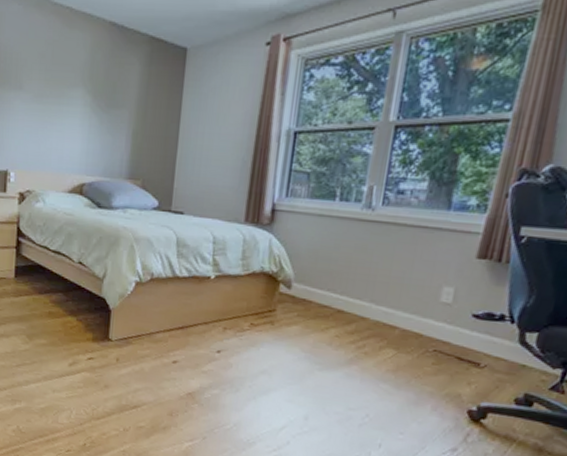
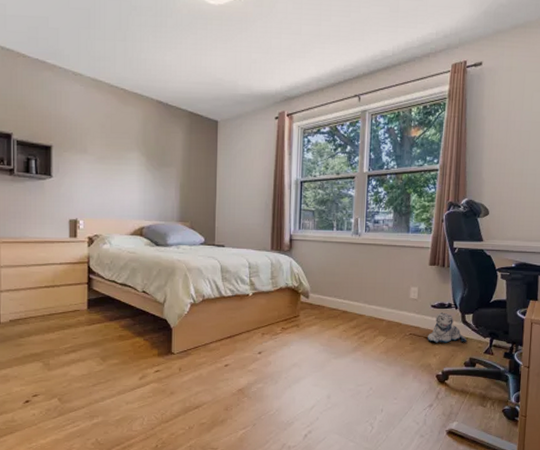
plush toy: none [460,325,523,371] -> present [428,312,467,343]

